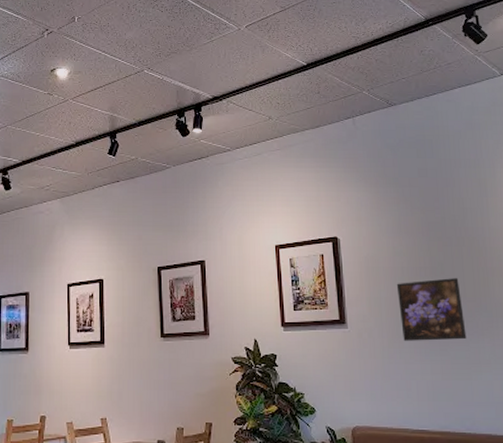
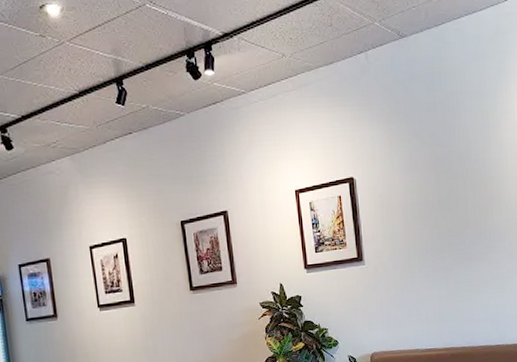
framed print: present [396,278,467,341] -> none [408,209,468,272]

